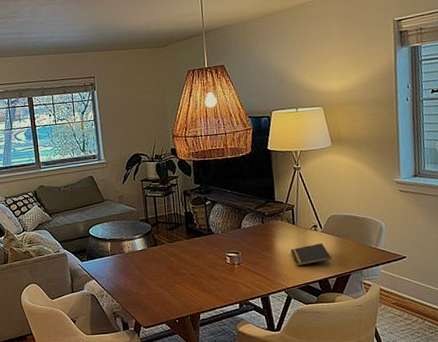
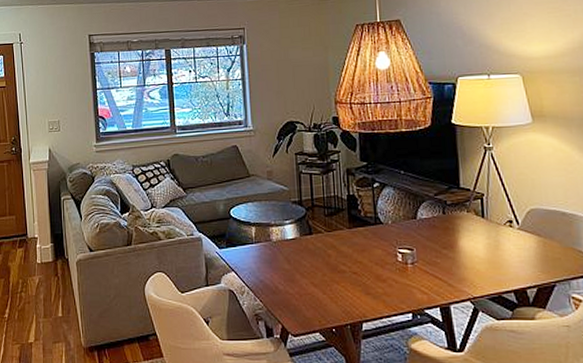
notepad: present [291,243,333,266] -> none [479,243,532,270]

